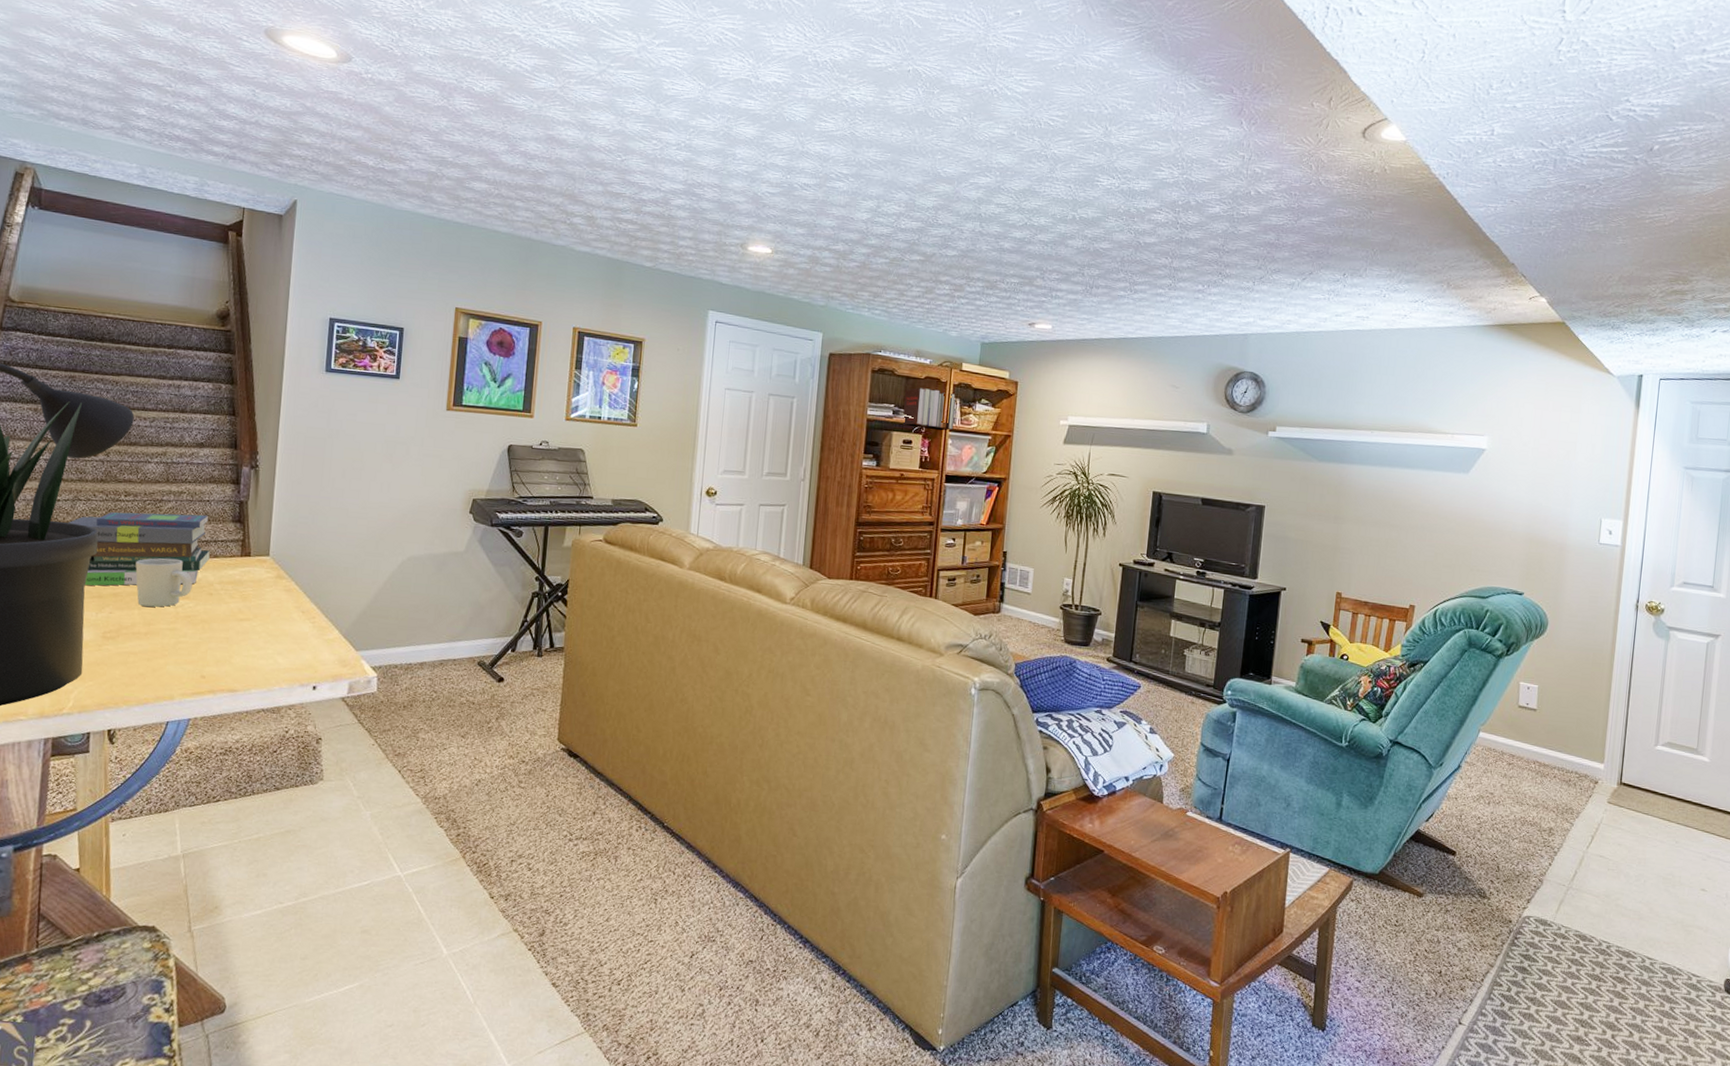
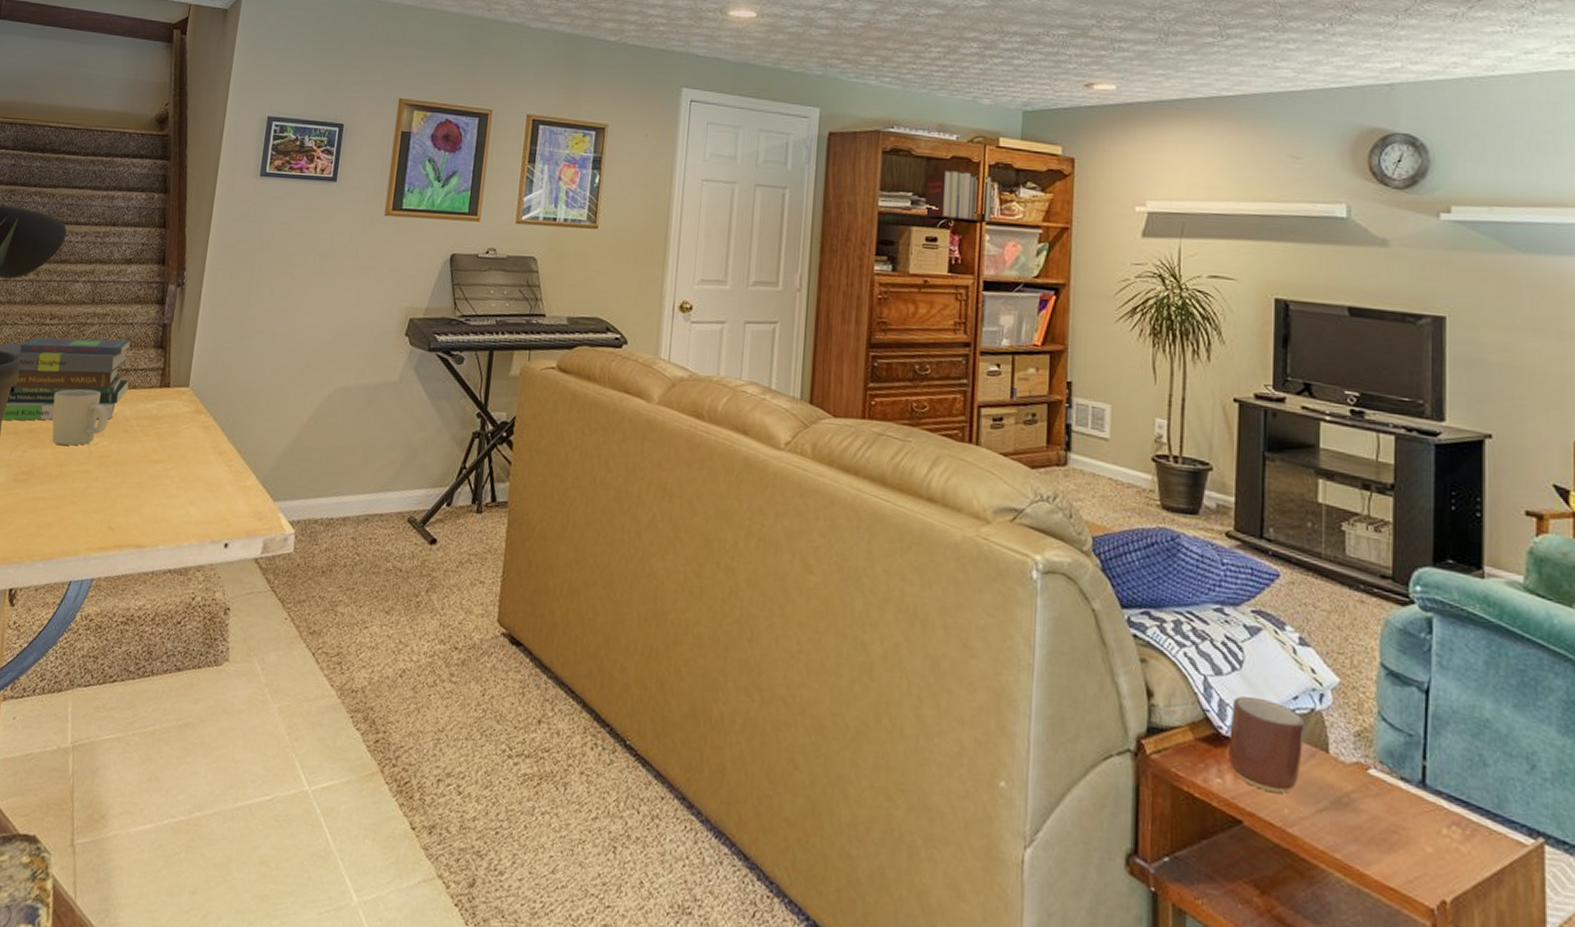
mug: none [1098,768,1149,831] -> present [1229,696,1305,793]

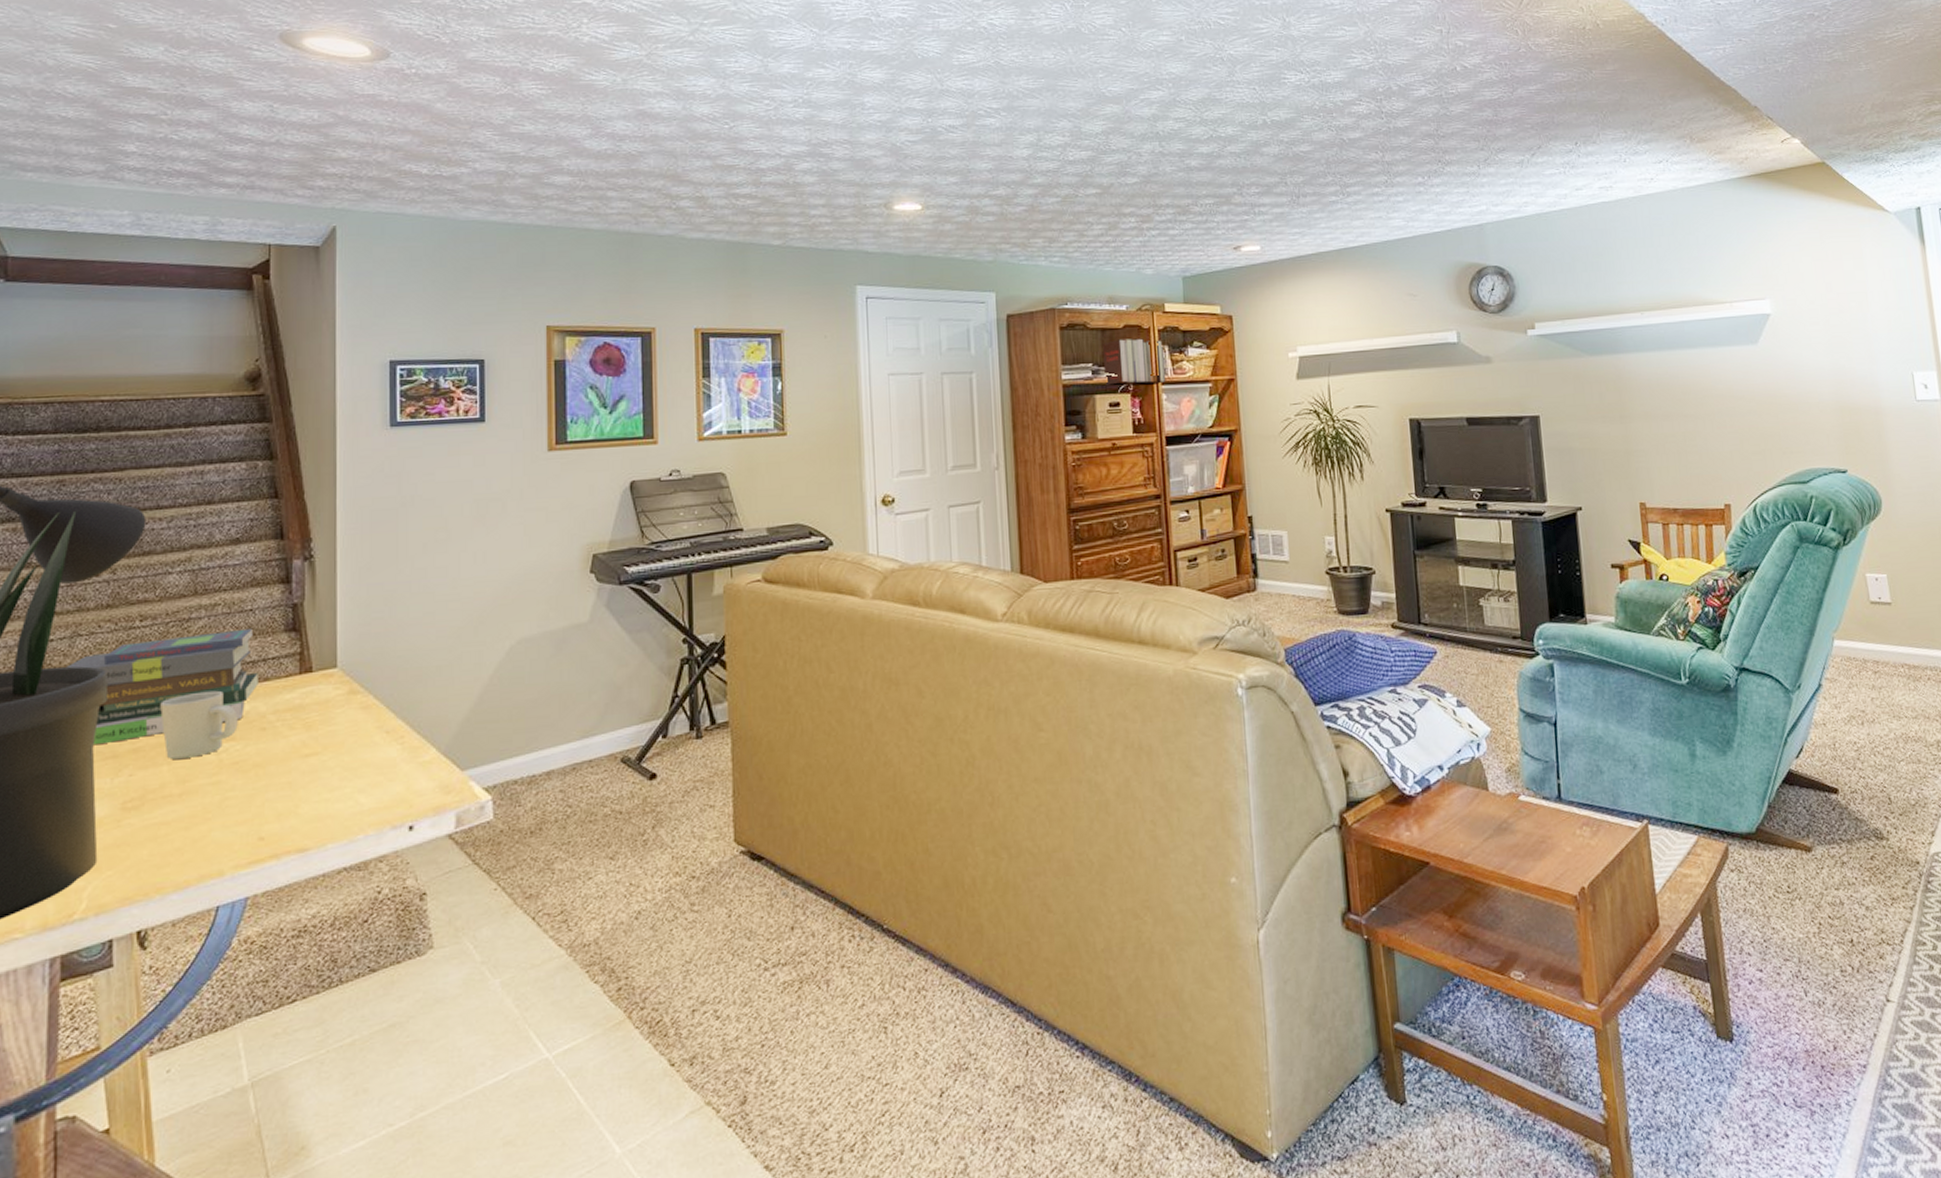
mug: present [1229,696,1305,793] -> none [1411,757,1469,833]

